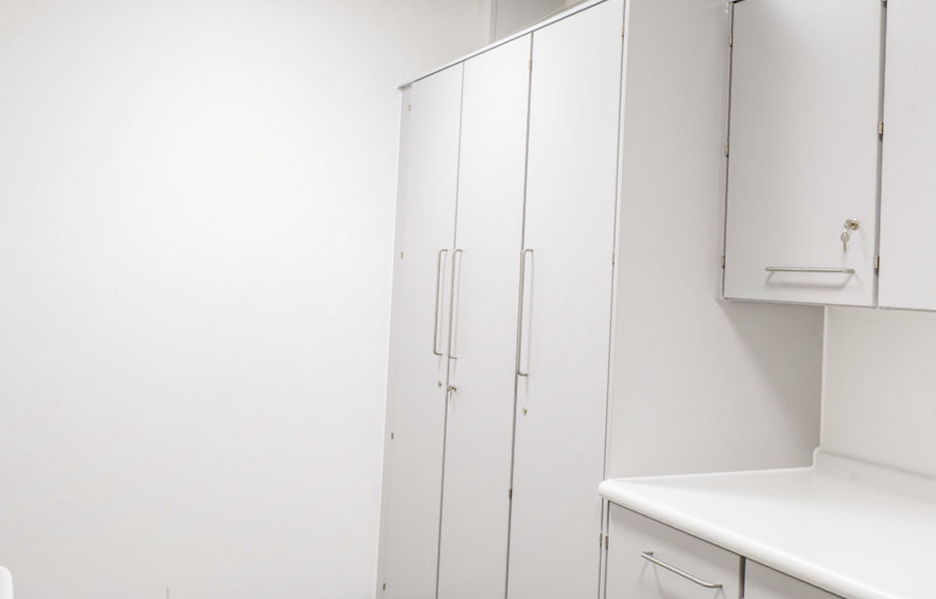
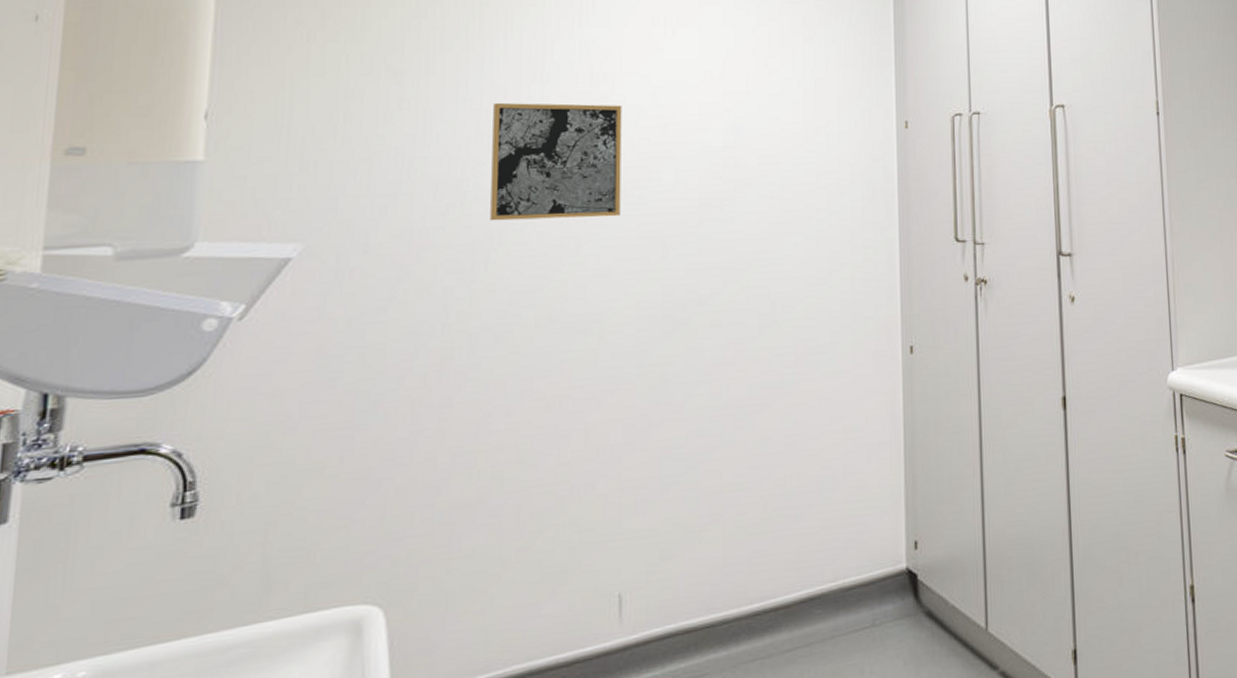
wall art: none [90,211,187,307] -> present [490,102,622,221]

